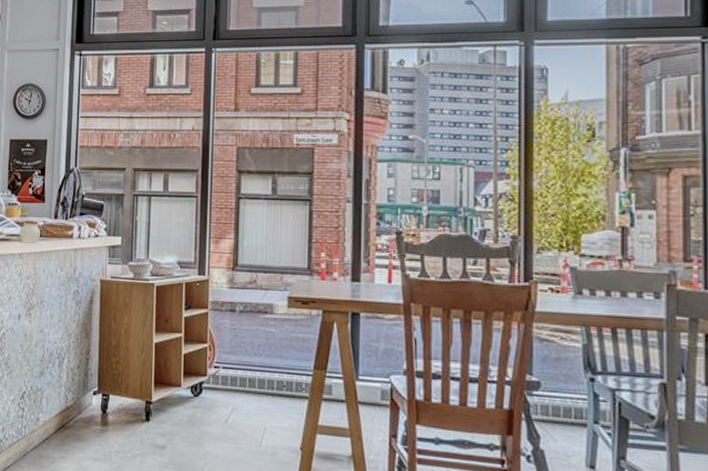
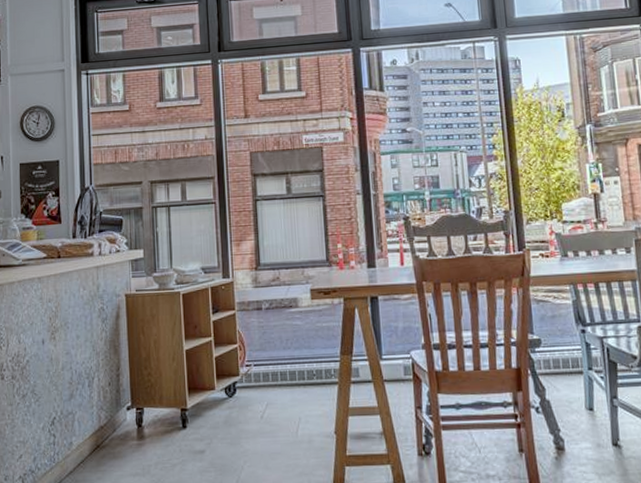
jar: present [19,220,40,244] -> none [37,242,59,266]

